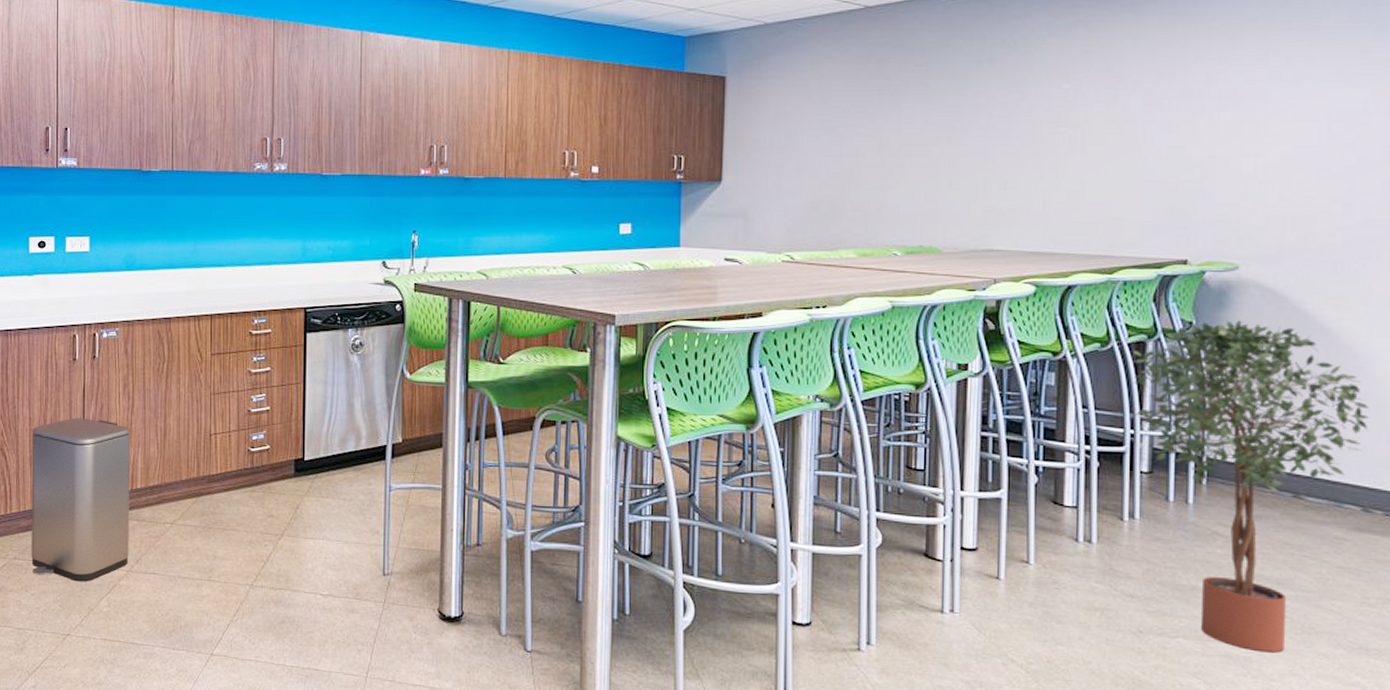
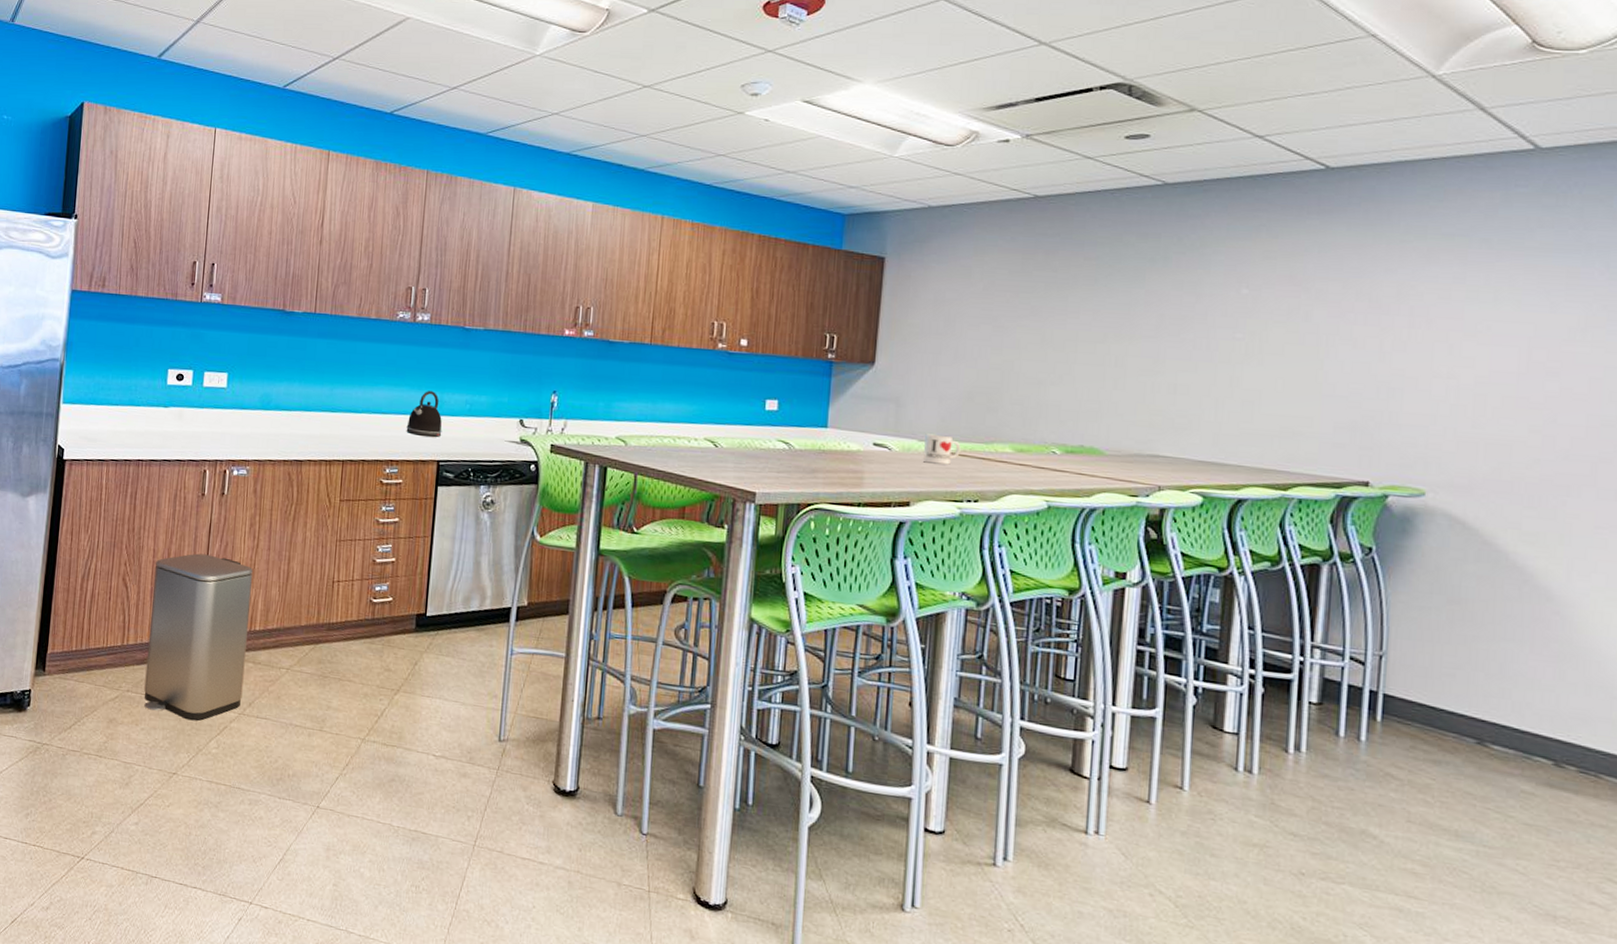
kettle: none [271,240,307,285] -> present [406,391,442,437]
mug: none [771,245,808,274] -> present [922,433,961,465]
potted tree: present [1131,320,1369,653] -> none [1301,547,1565,911]

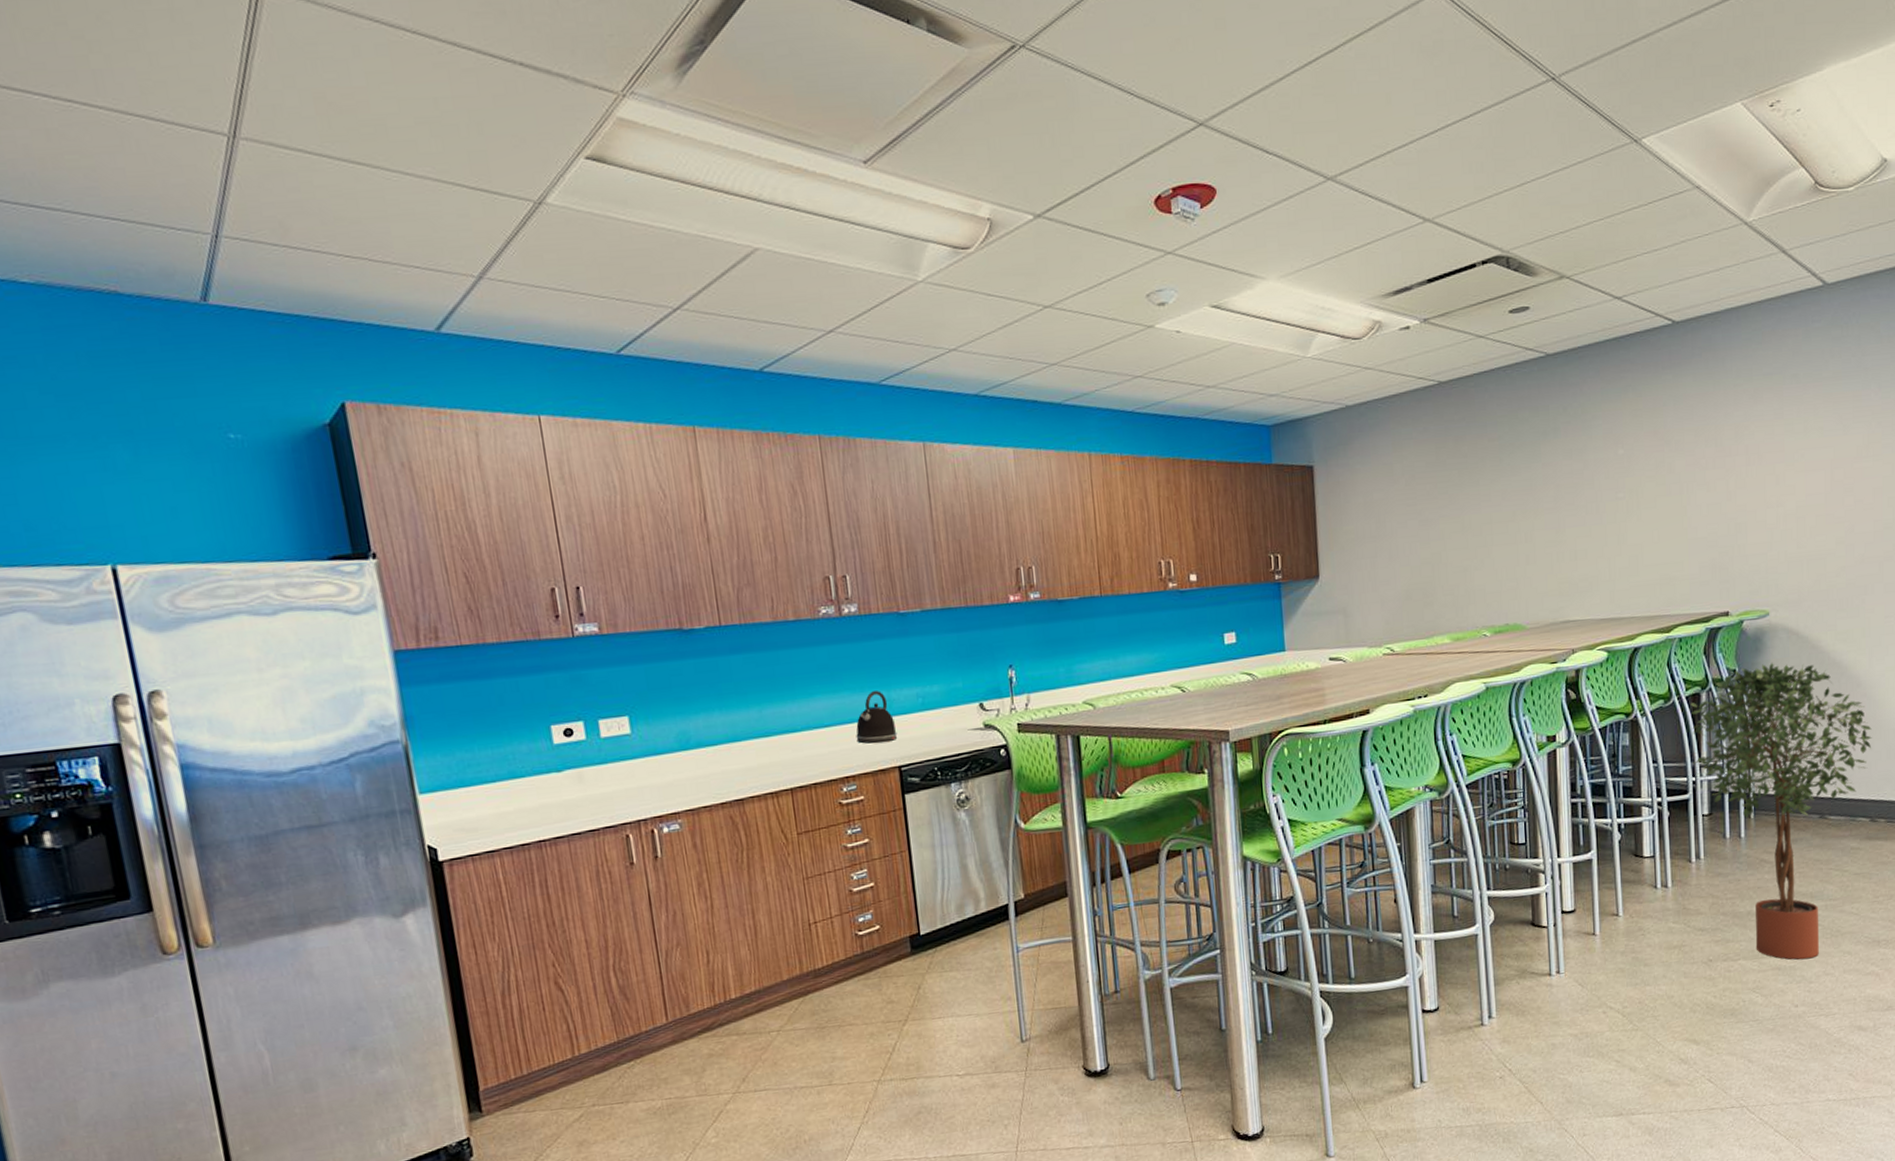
pedal bin: present [144,553,254,721] -> none [591,928,733,1120]
mug: present [922,433,961,465] -> none [1374,637,1407,668]
potted tree: none [1301,547,1565,911] -> present [1690,663,1872,960]

